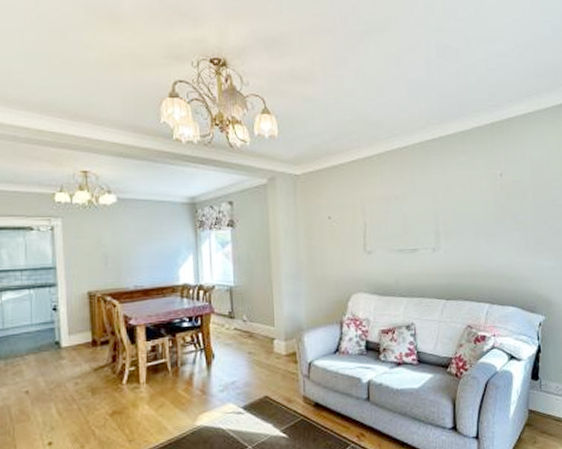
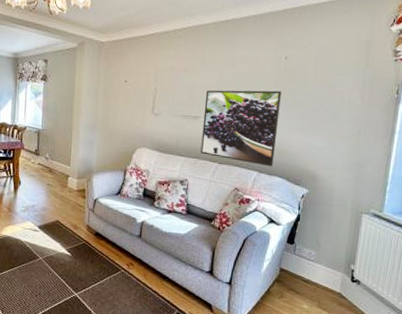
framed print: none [421,211,504,297] -> present [200,90,281,167]

